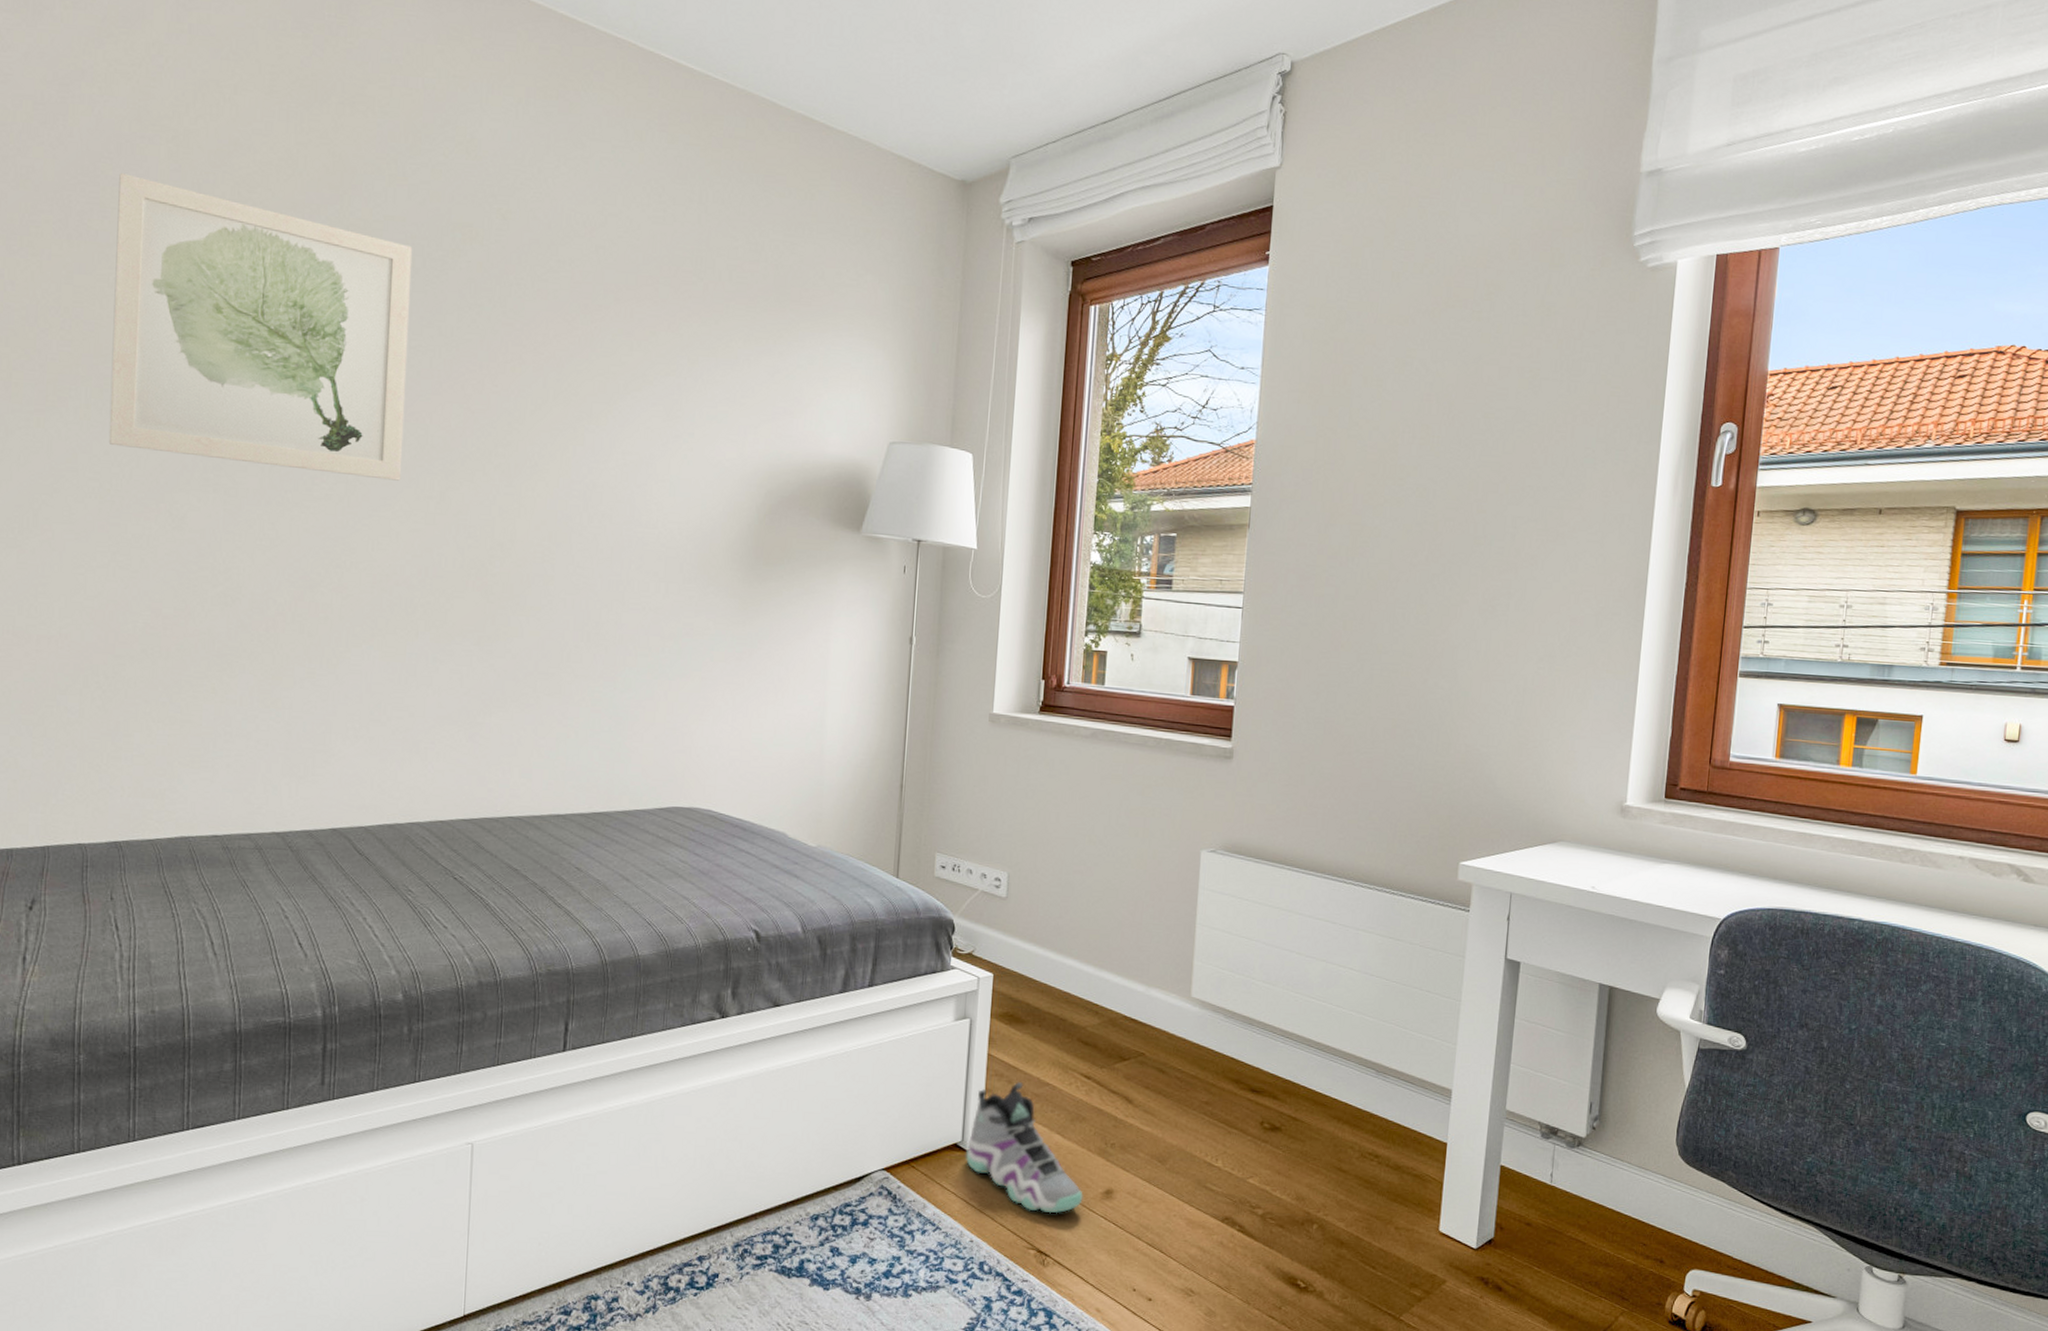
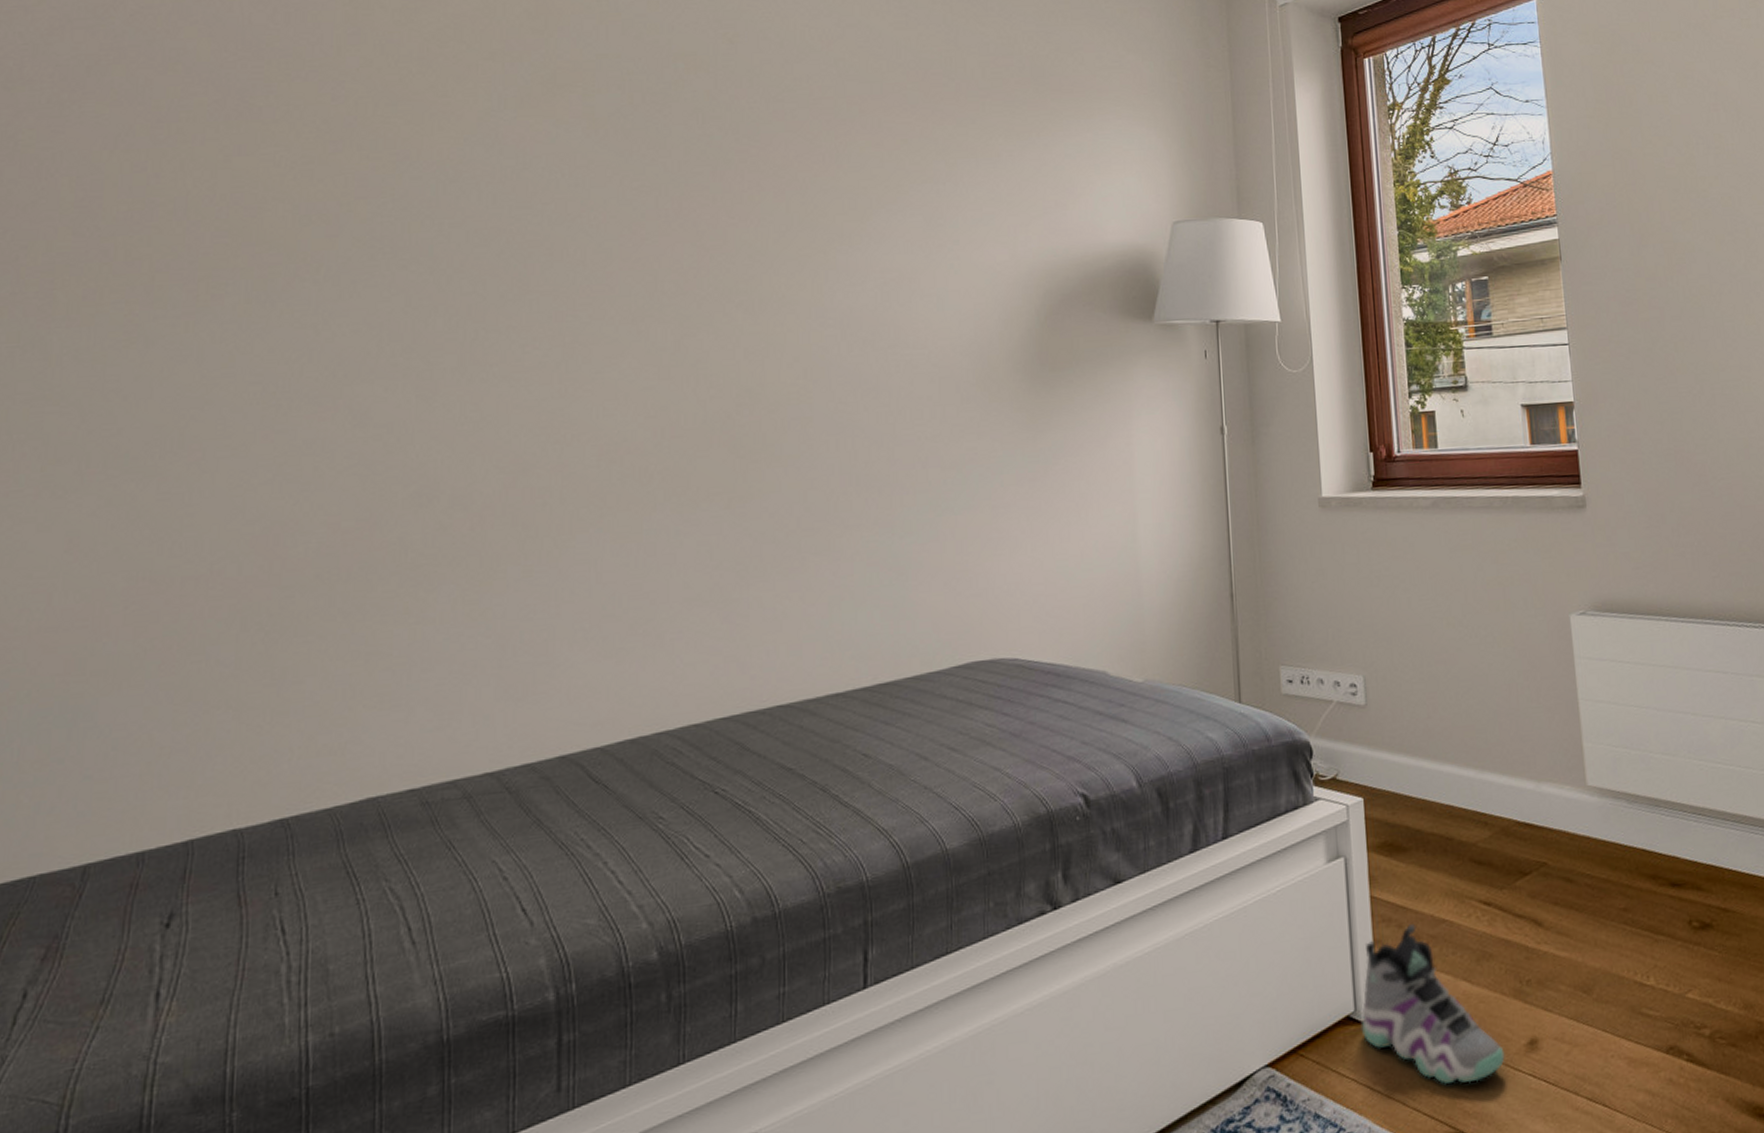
wall art: present [108,173,413,481] -> none [274,43,630,342]

